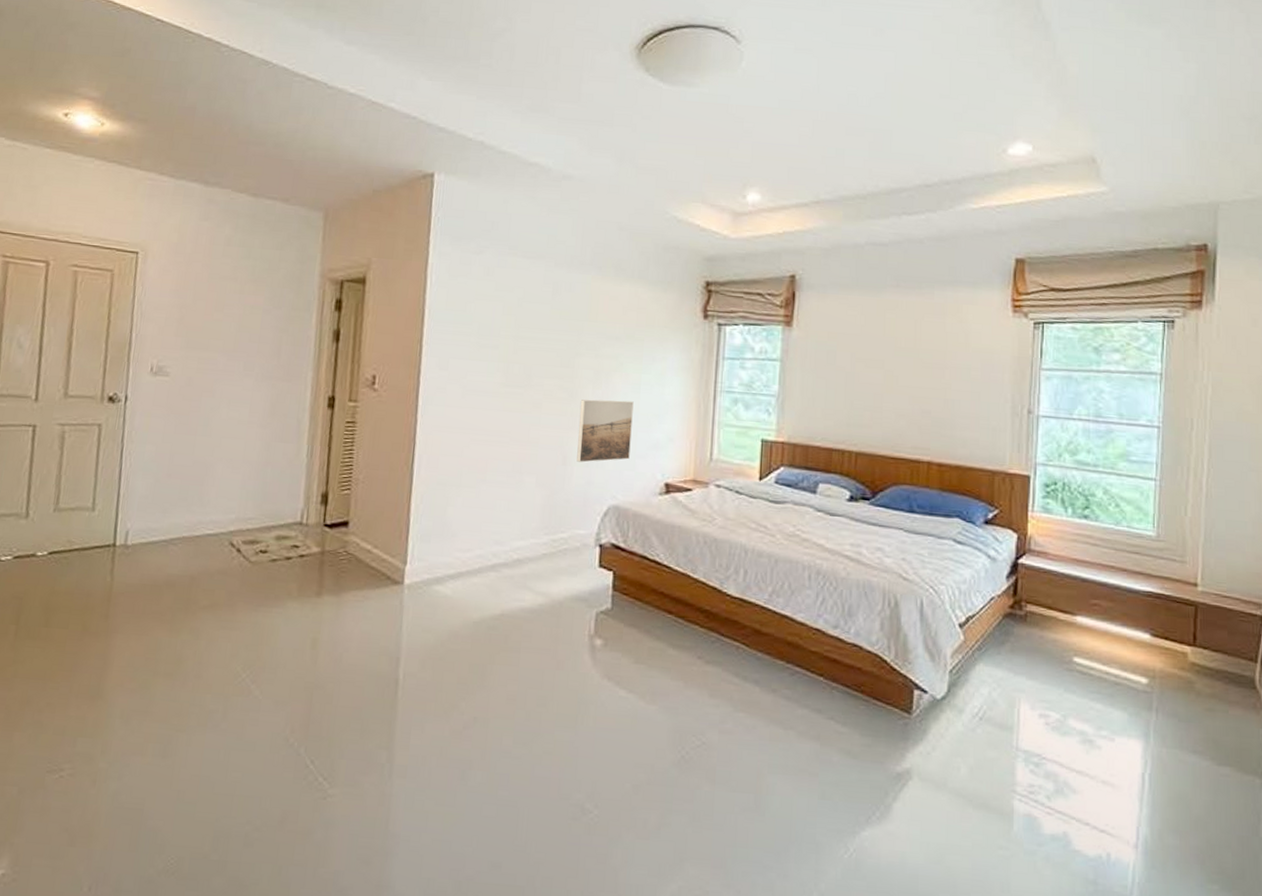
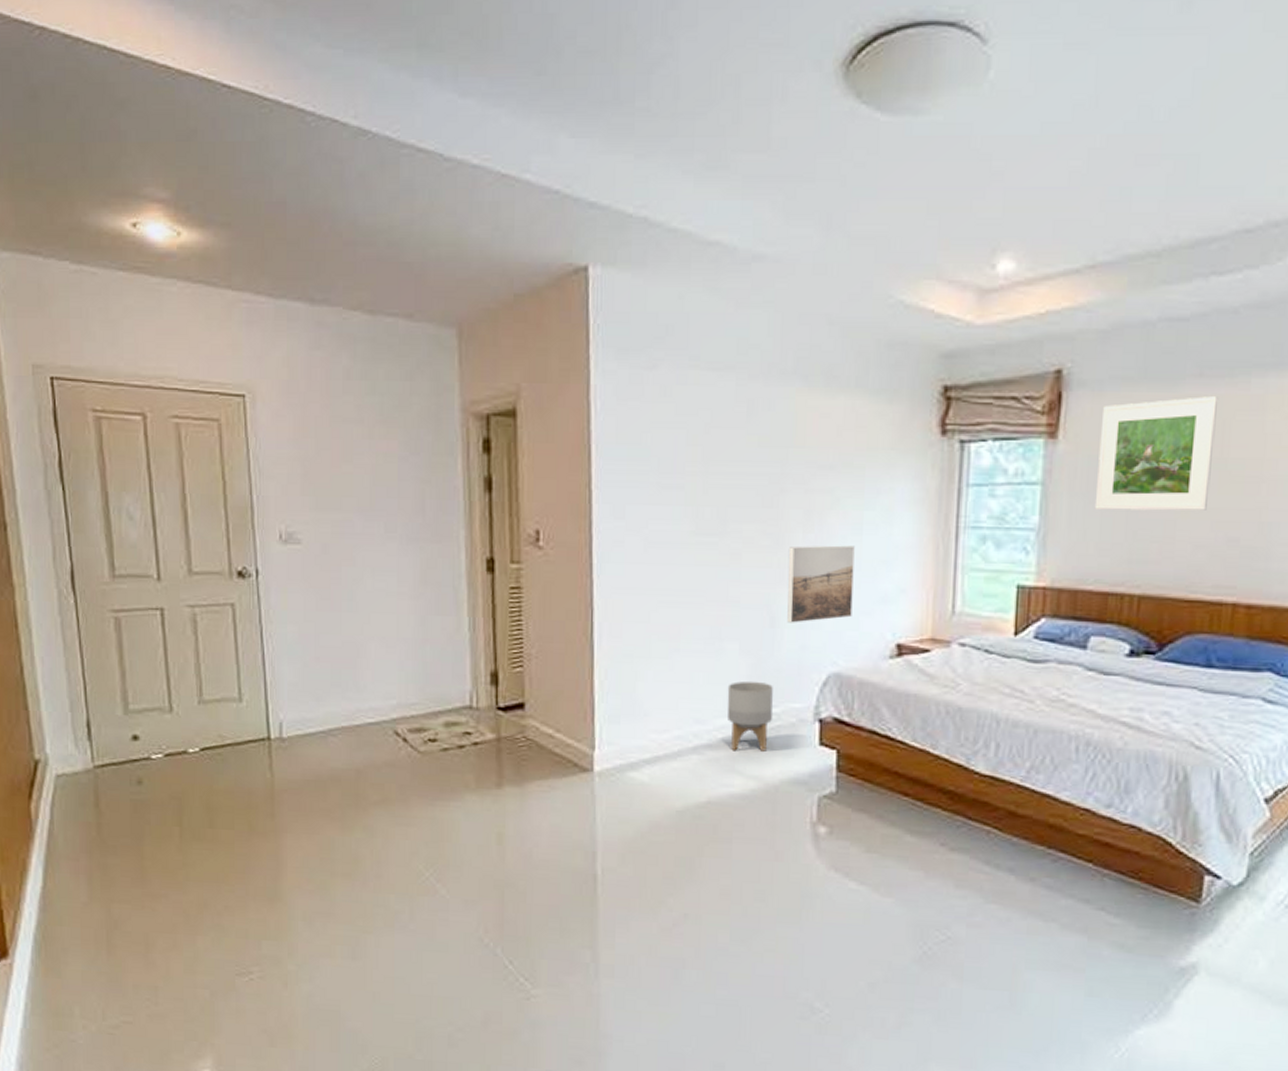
planter: none [522,509,562,571] -> present [727,680,774,751]
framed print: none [821,301,911,388] -> present [1094,395,1219,511]

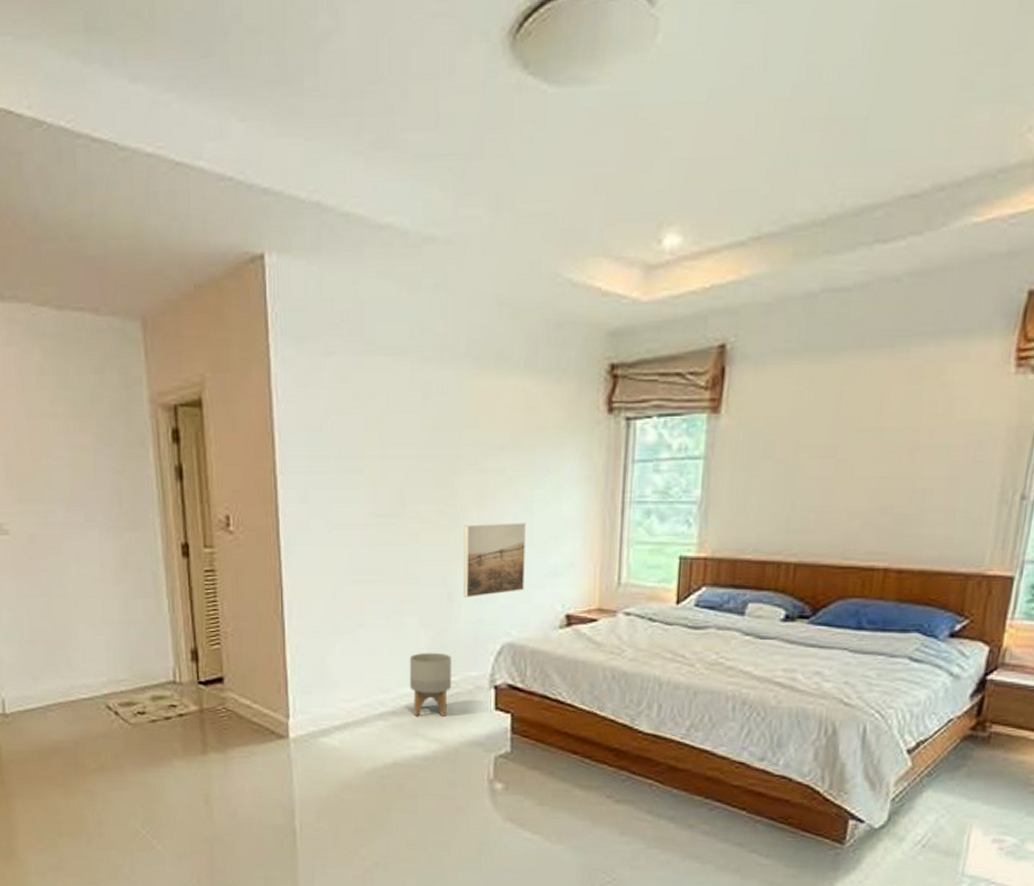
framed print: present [1094,395,1219,511] -> none [754,365,878,481]

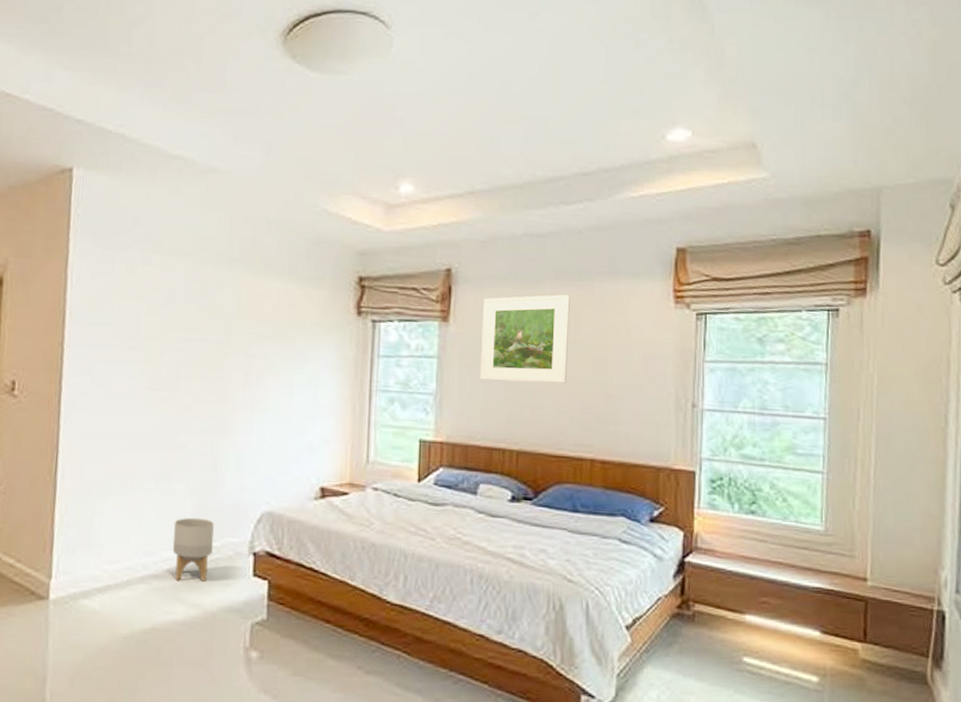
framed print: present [463,523,526,598] -> none [228,401,286,468]
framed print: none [754,365,878,481] -> present [479,294,571,383]

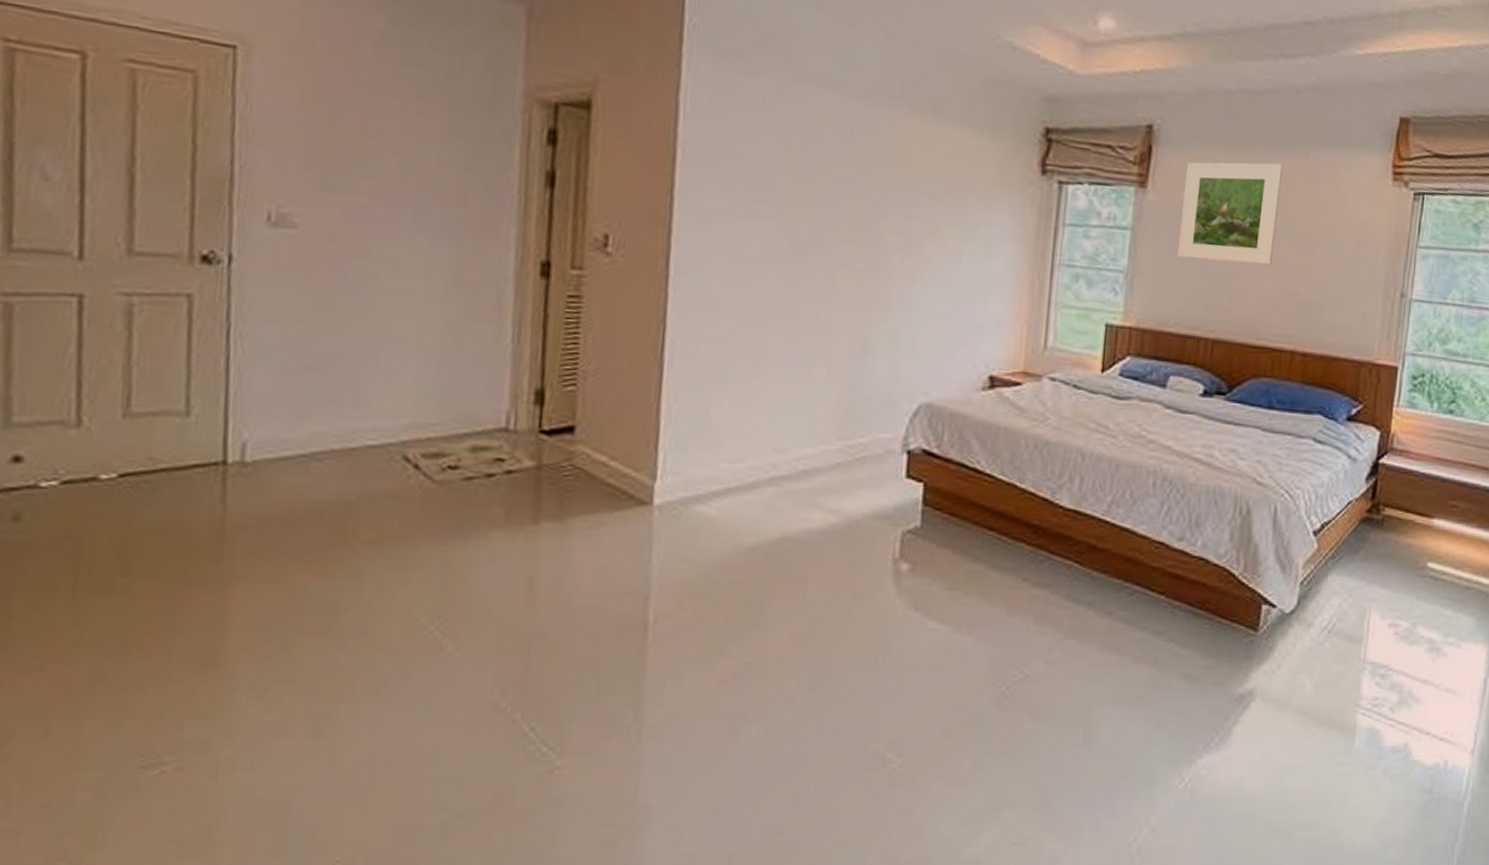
planter: present [173,517,214,582] -> none [810,408,861,484]

